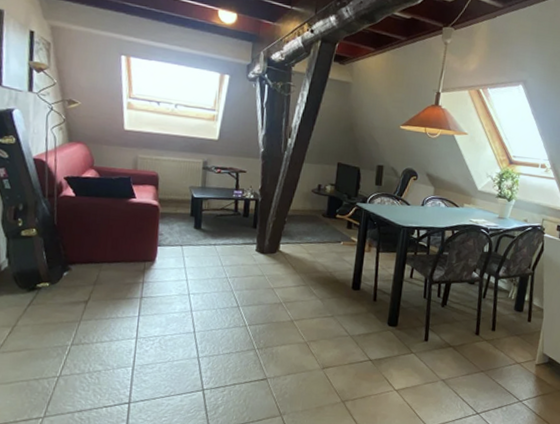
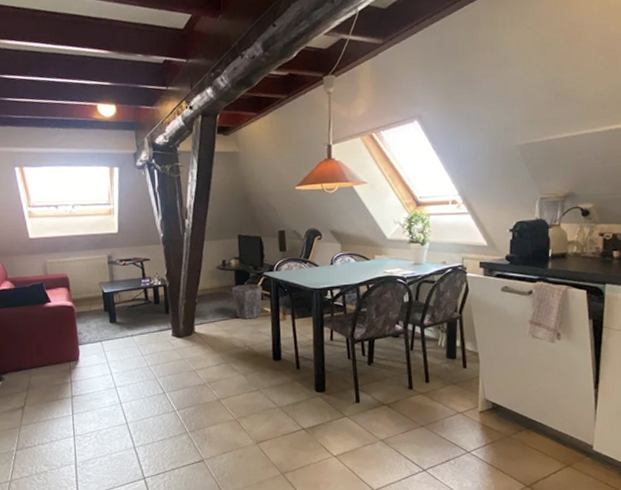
waste bin: none [322,211,353,246] -> present [232,284,262,319]

